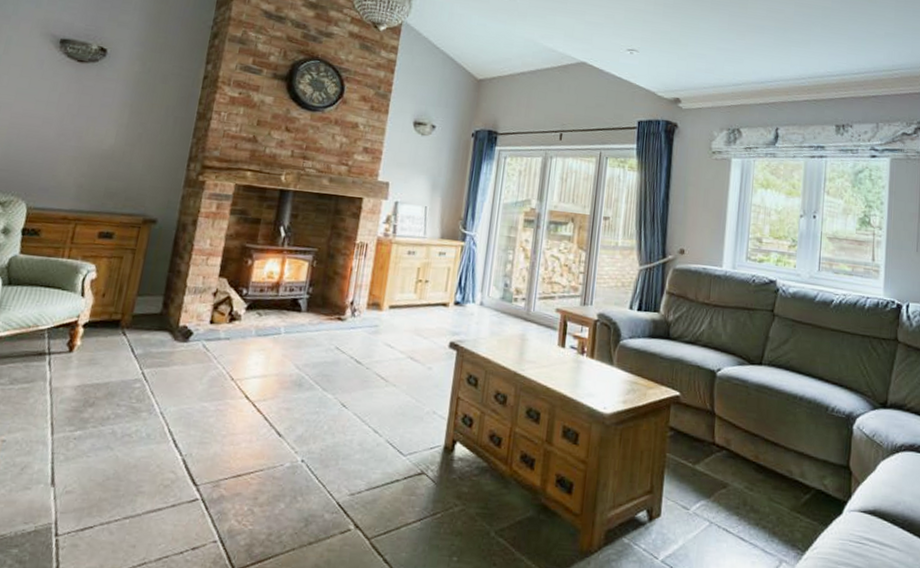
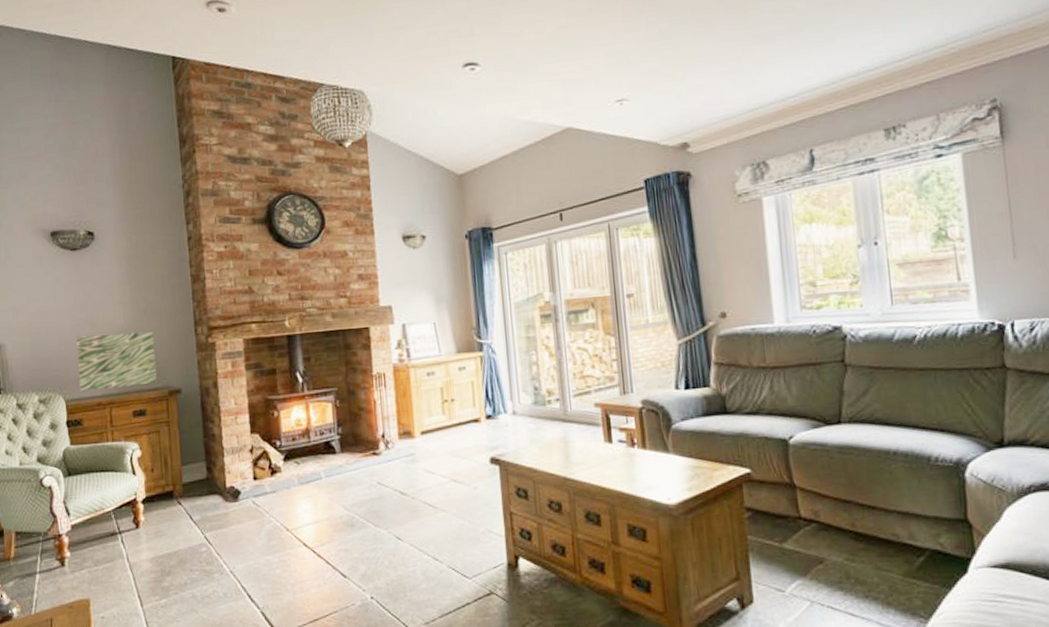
wall art: none [47,146,143,209] -> present [76,331,157,392]

